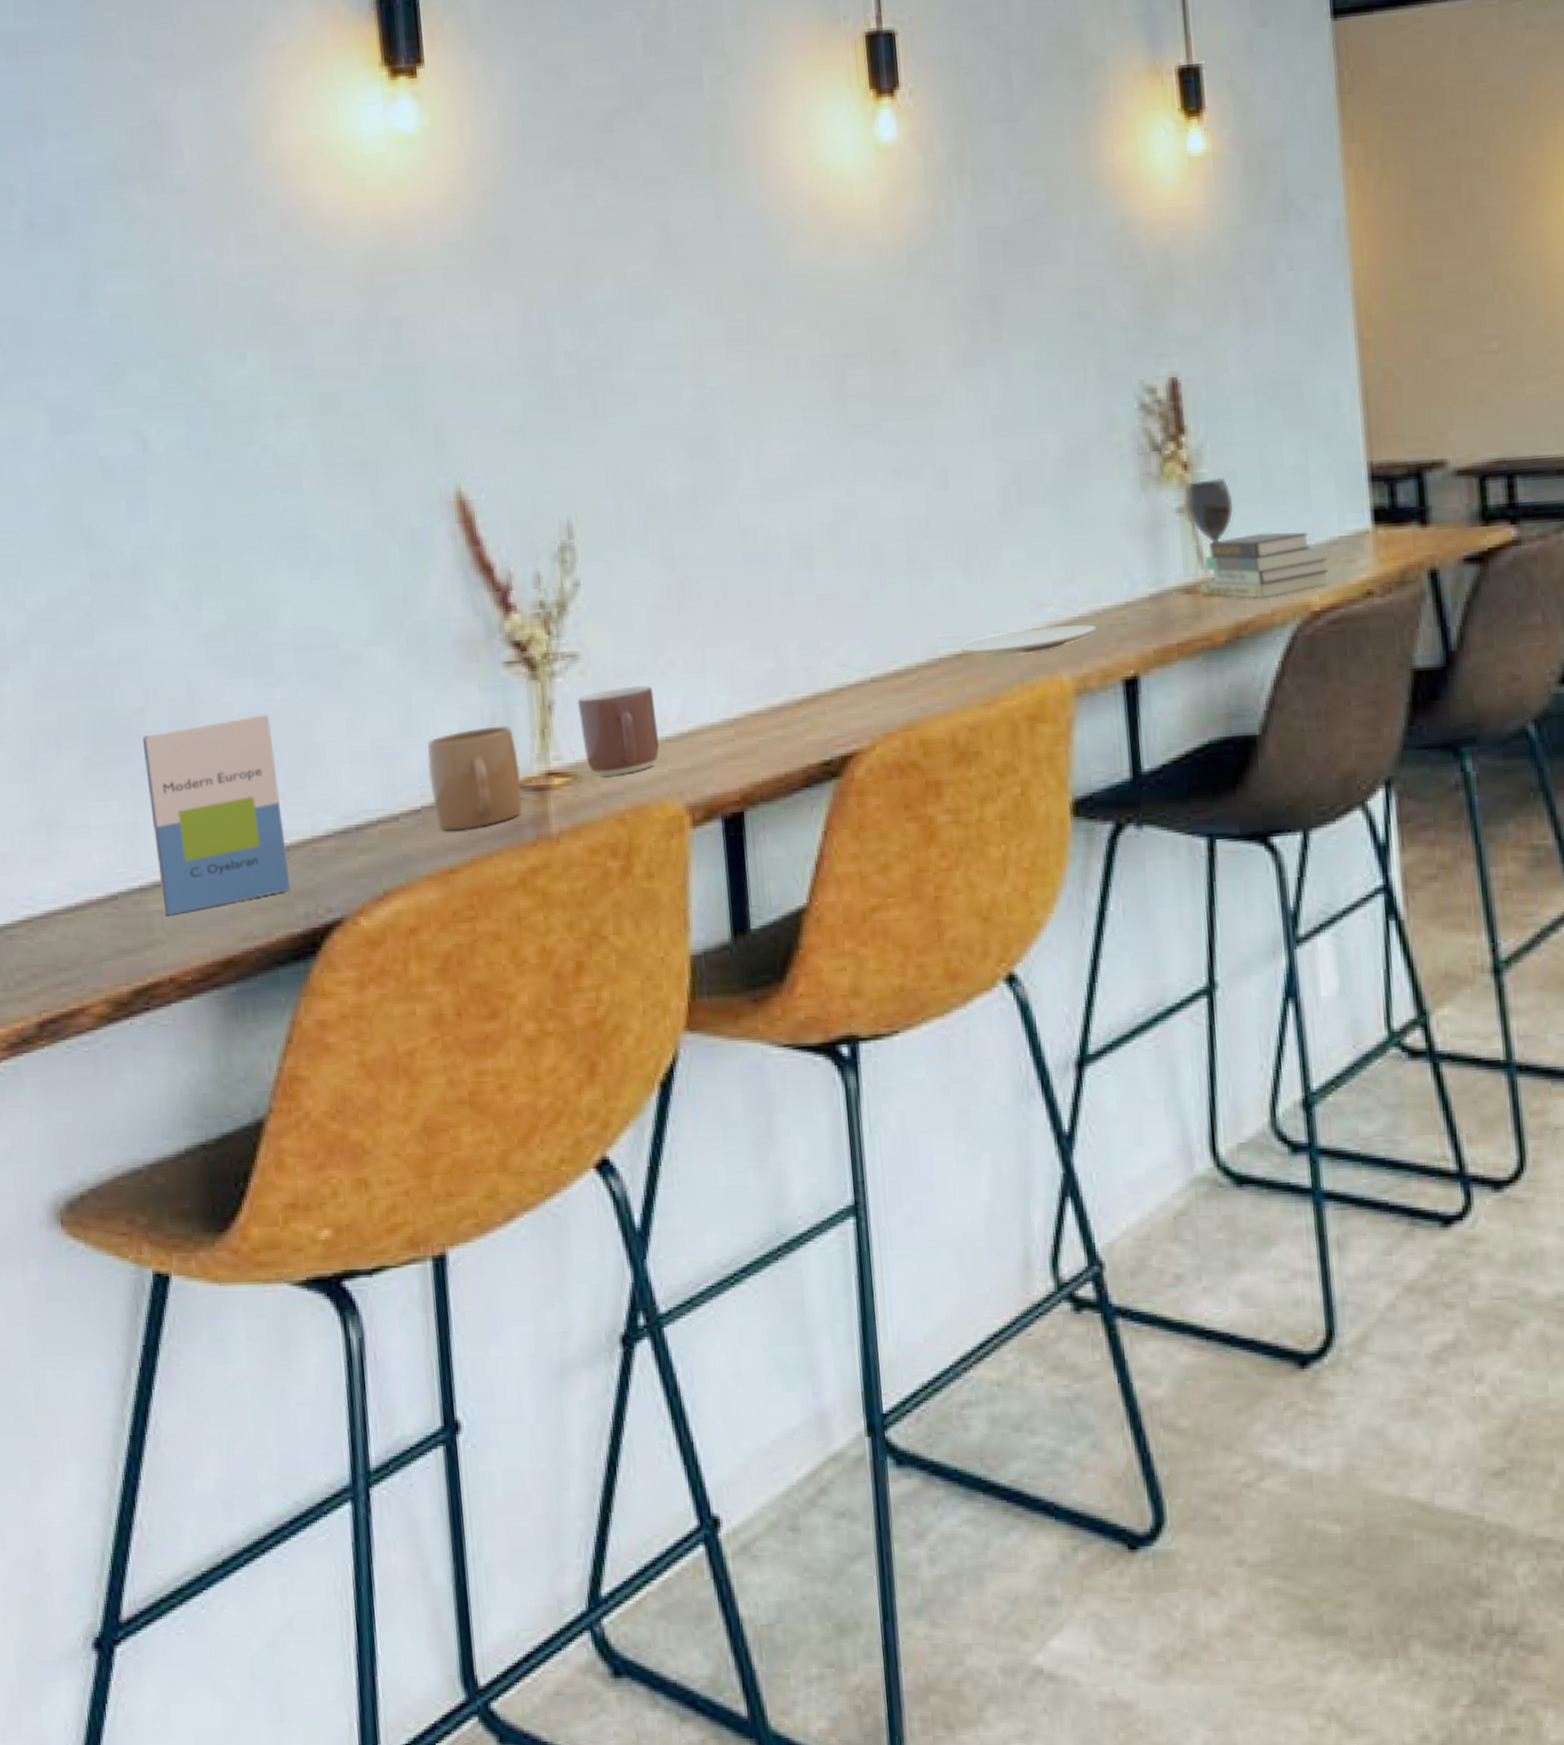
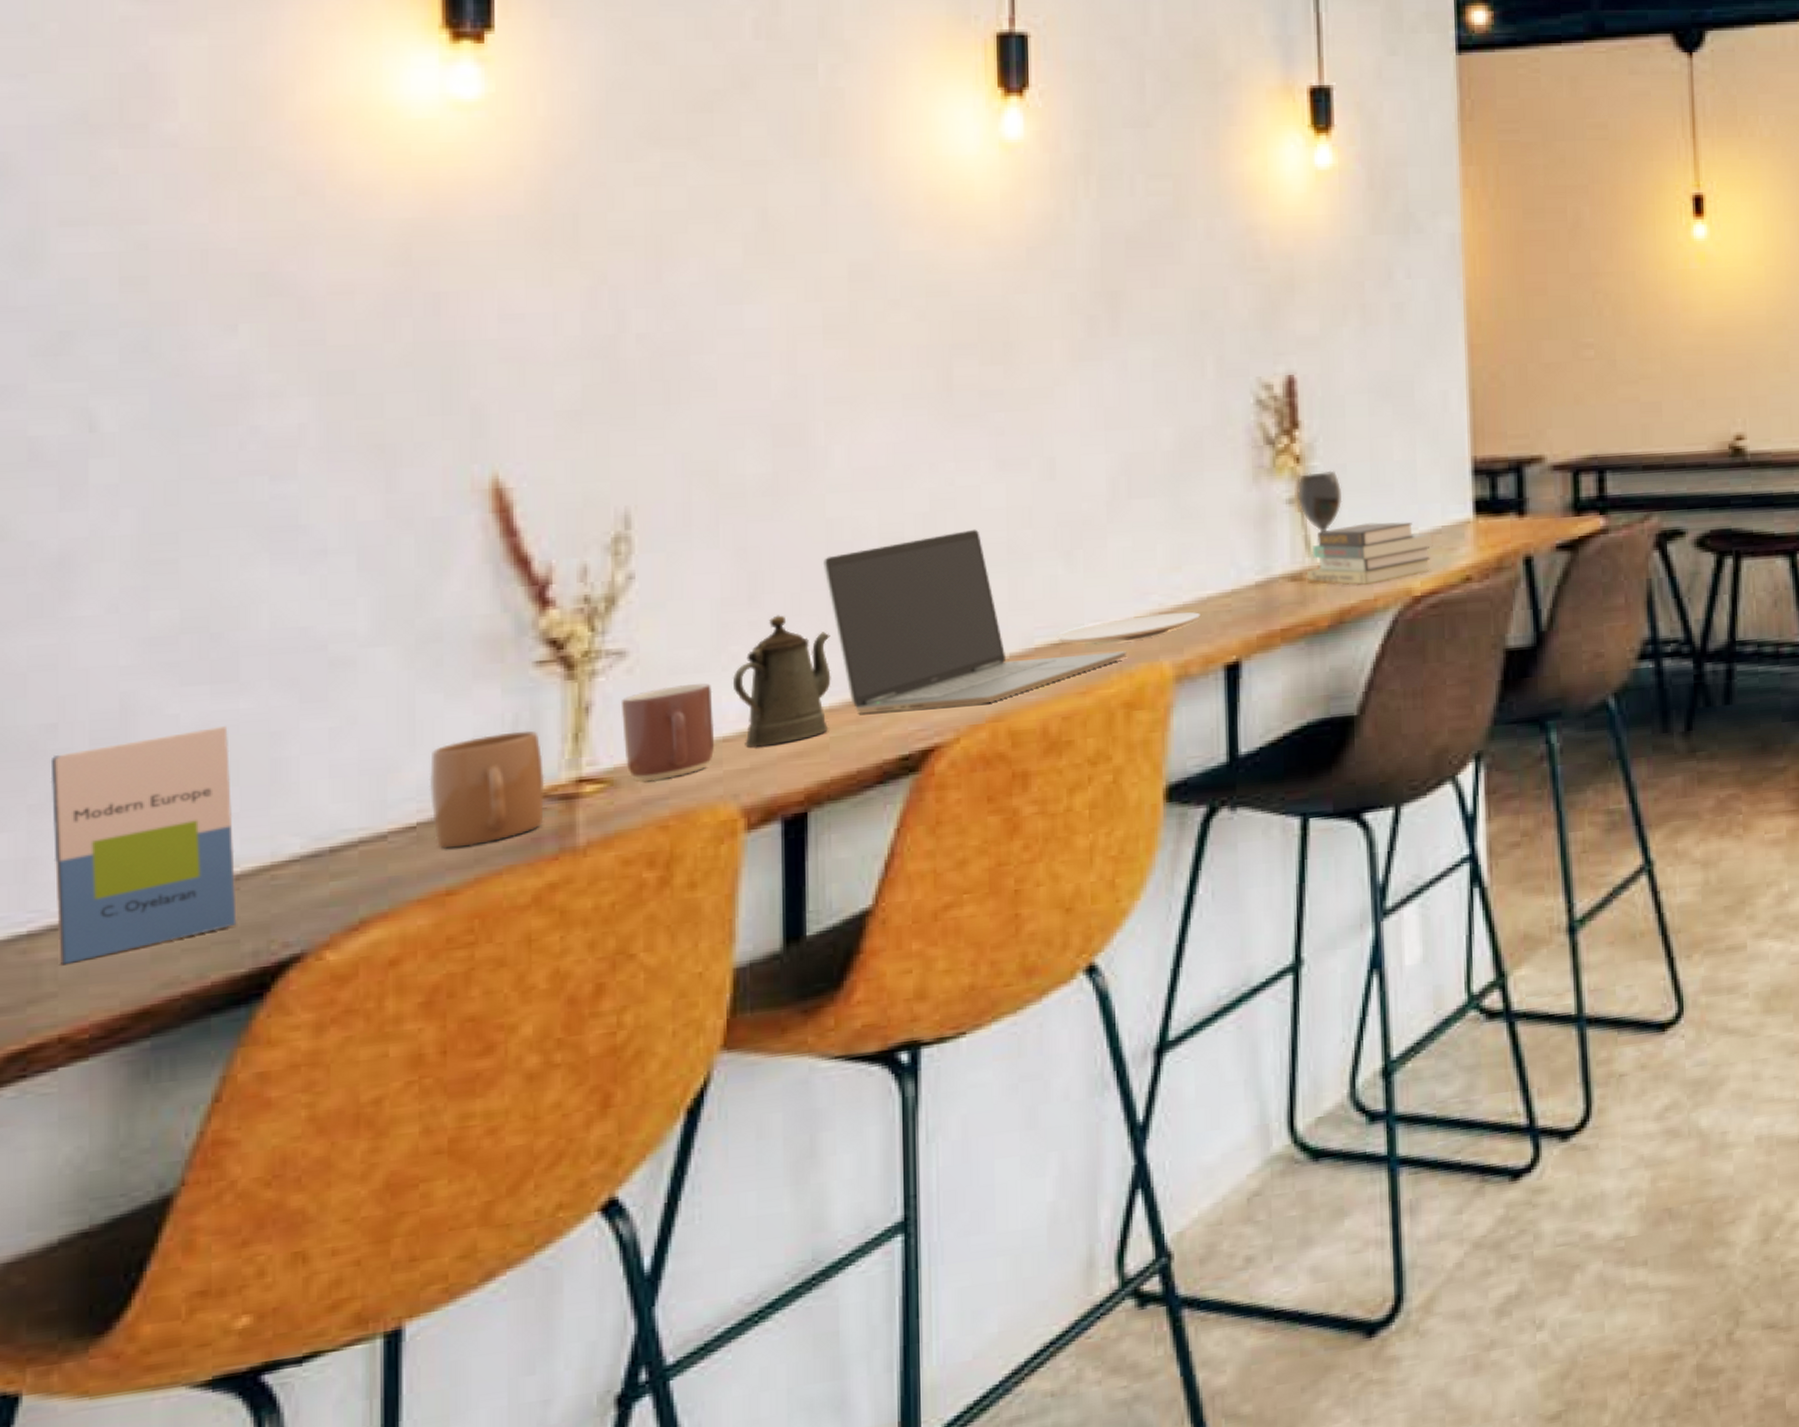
coffee pot: none [670,622,757,748] -> present [732,615,831,747]
laptop: none [741,539,1027,719] -> present [823,529,1127,714]

